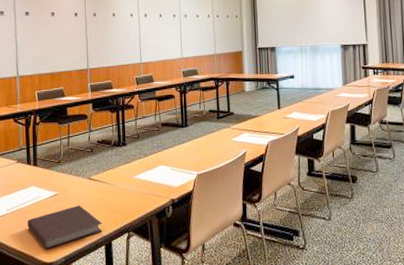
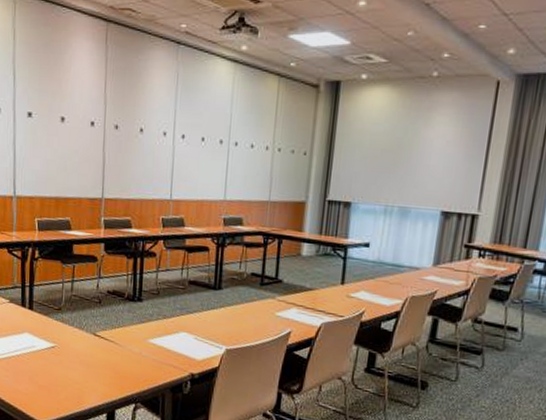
notebook: present [27,205,103,250] -> none [19,363,106,408]

